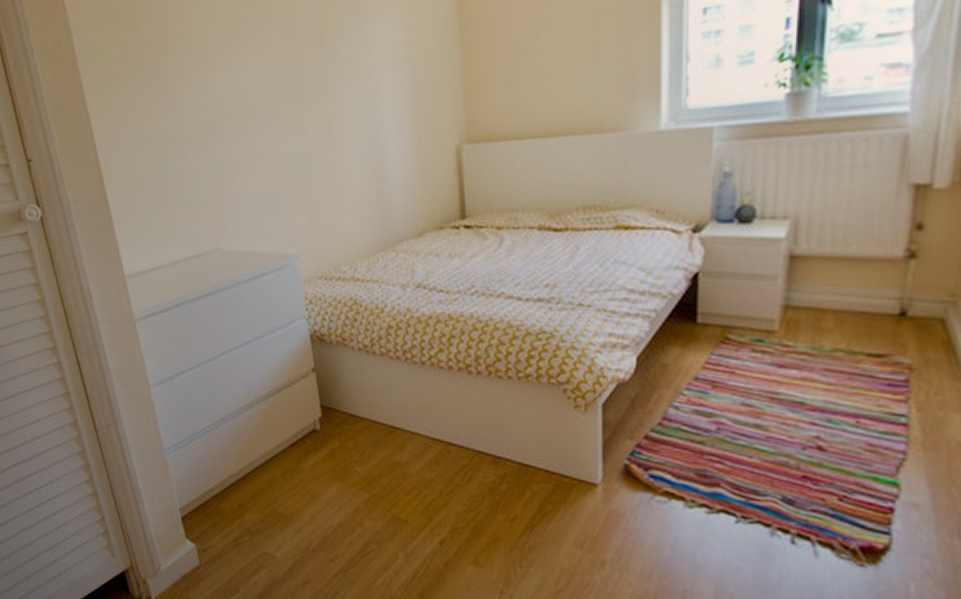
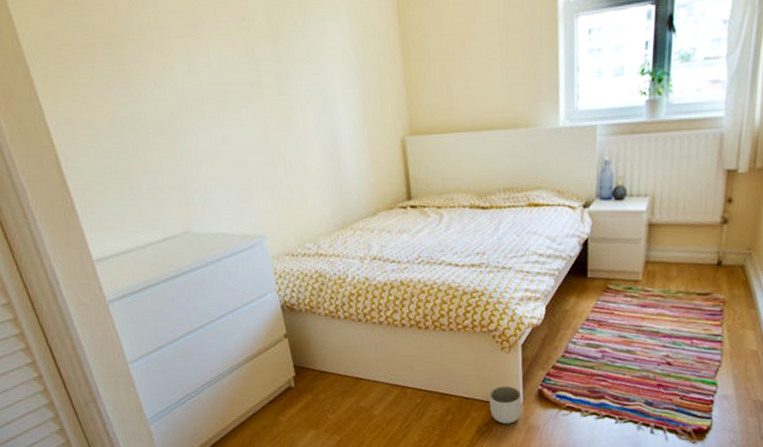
planter: none [557,455,602,505] -> present [489,385,522,424]

